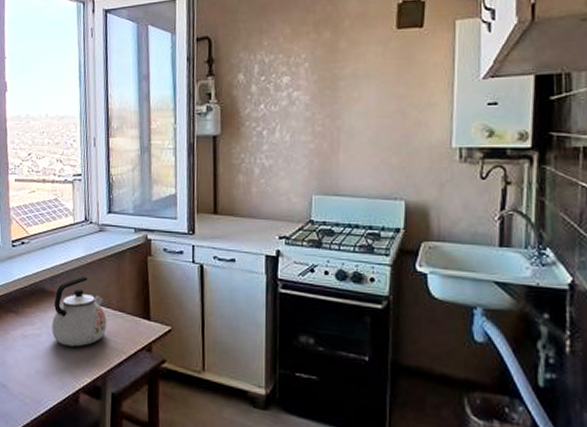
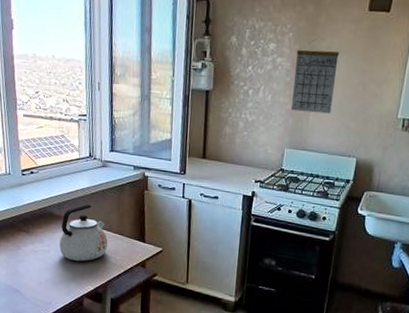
calendar: none [315,63,367,150] -> present [291,36,339,114]

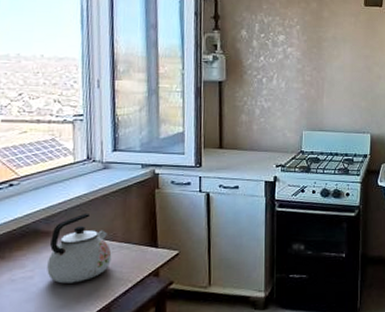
calendar: present [291,36,339,114] -> none [305,28,343,96]

